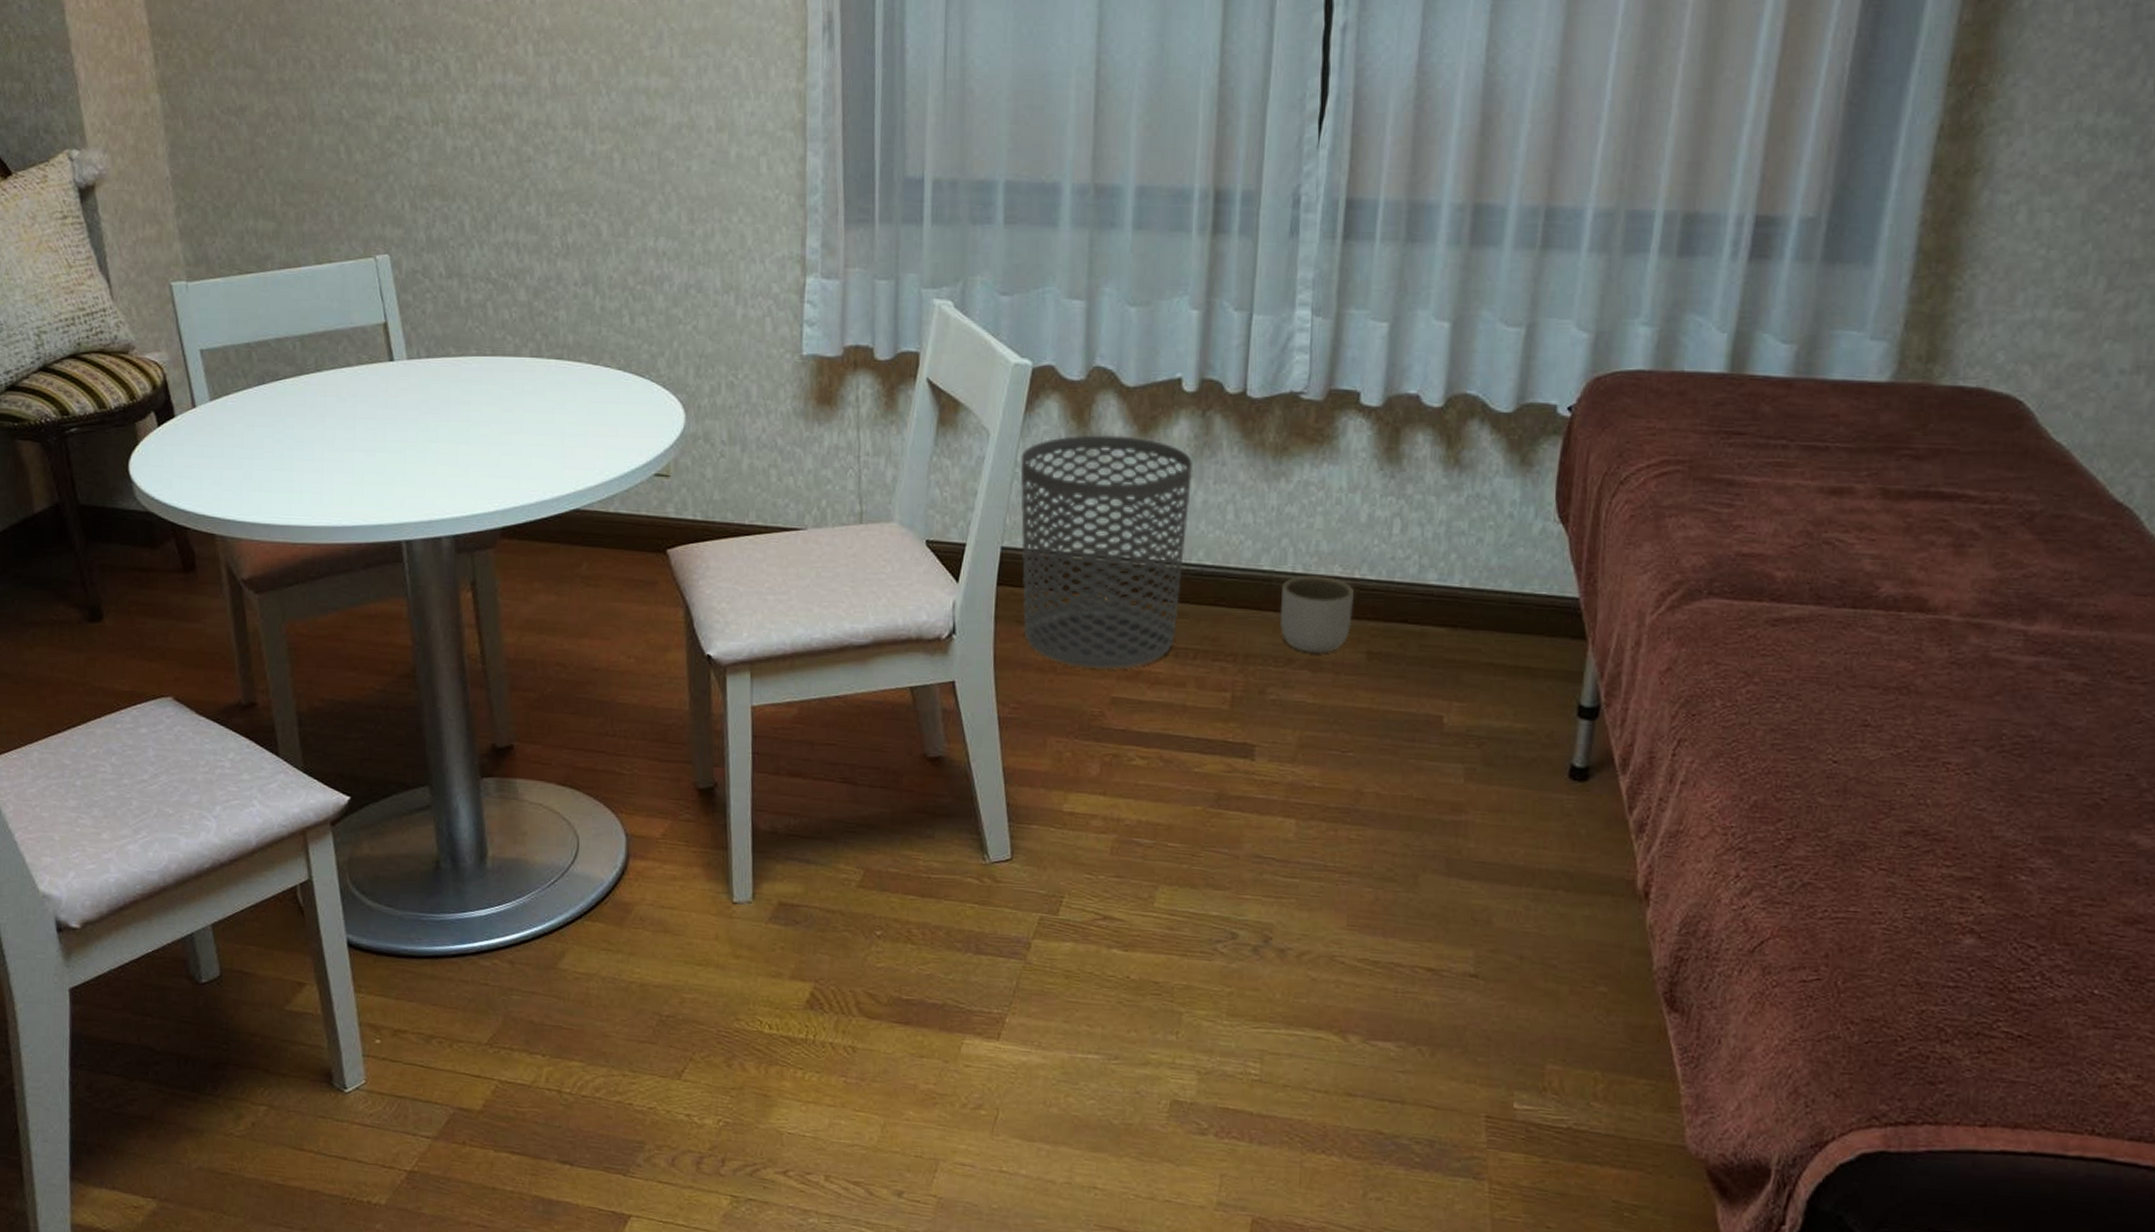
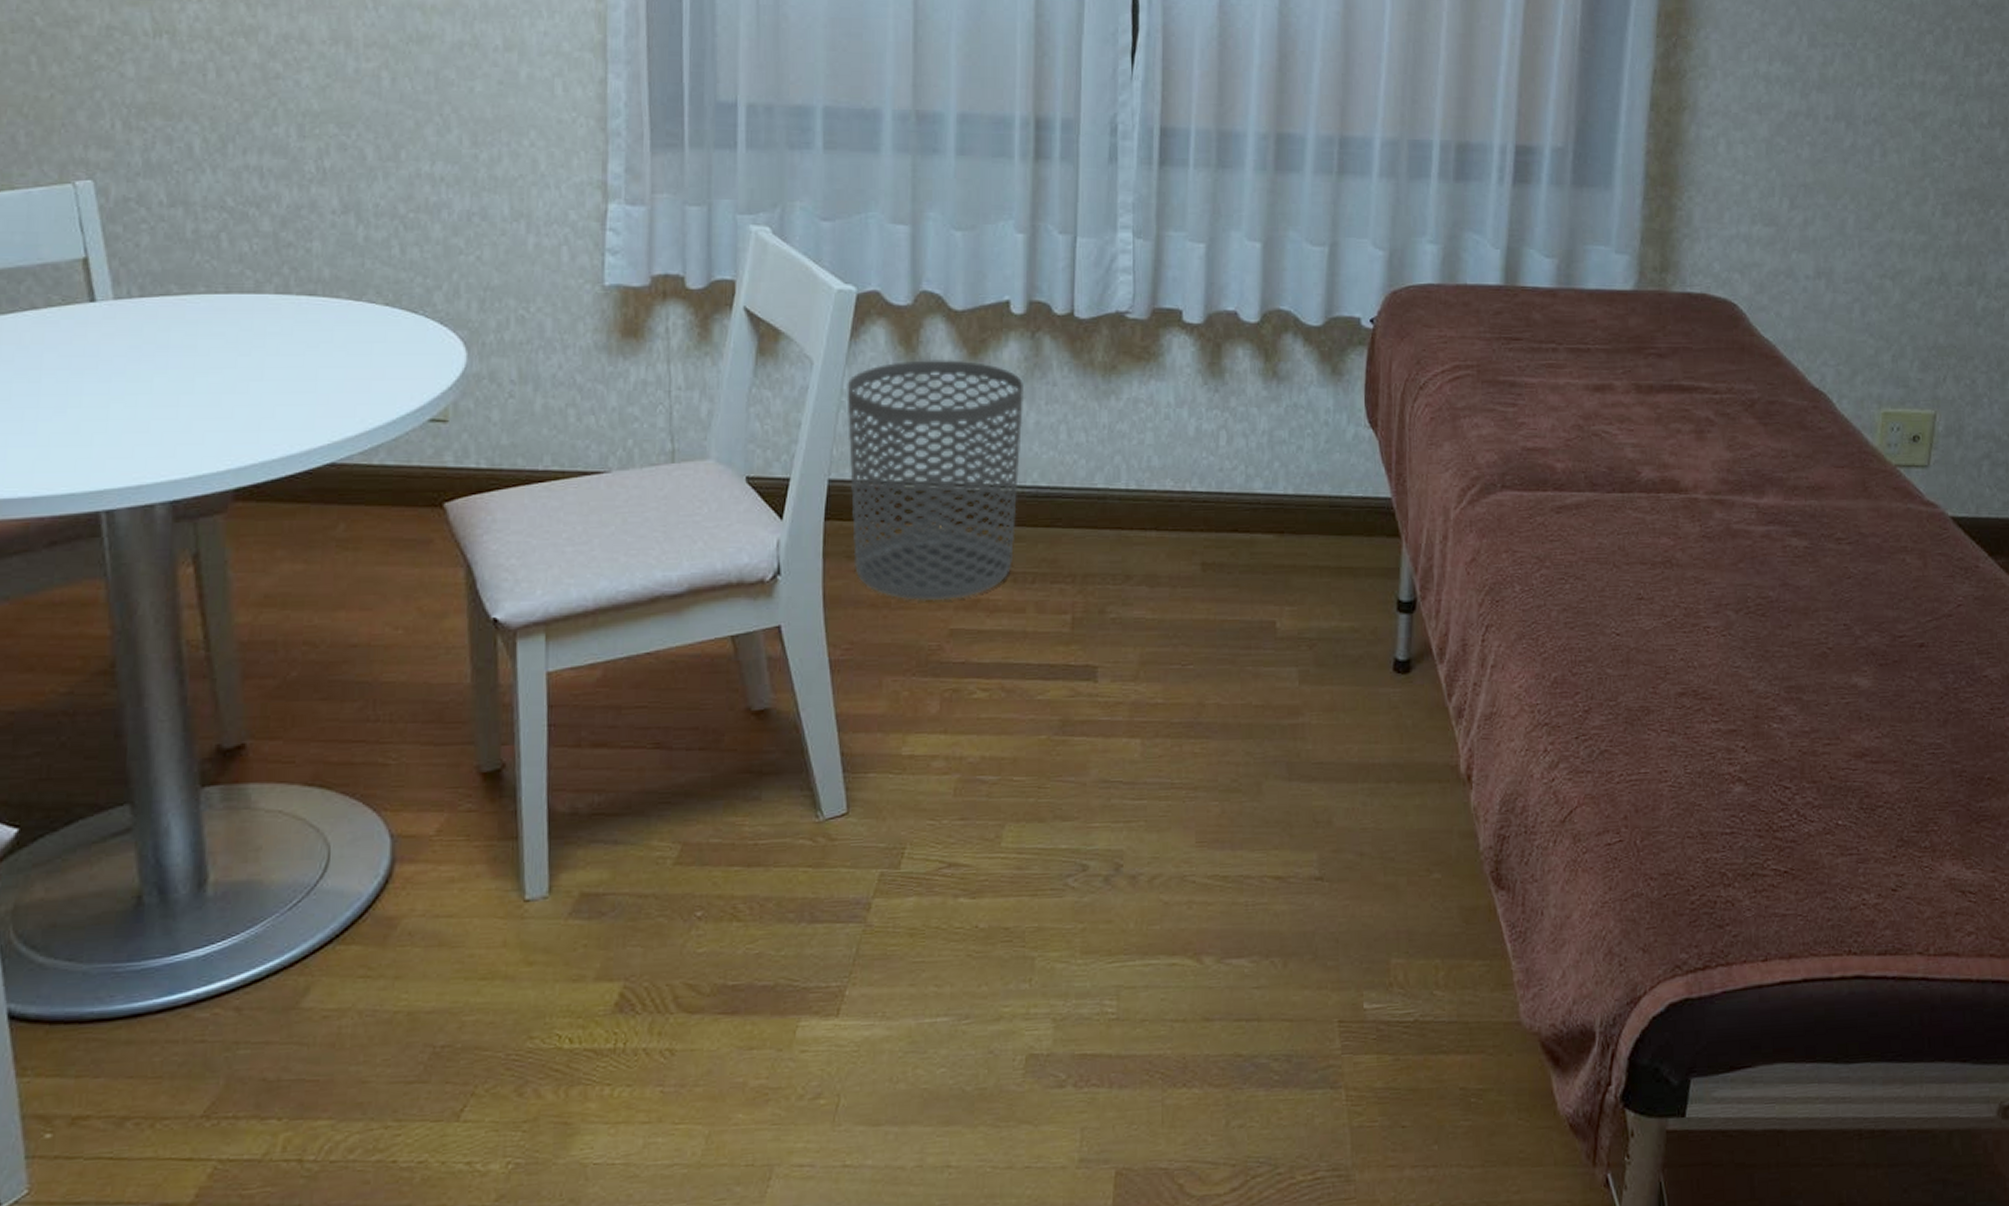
planter: present [1280,575,1355,653] -> none [1117,491,1187,568]

